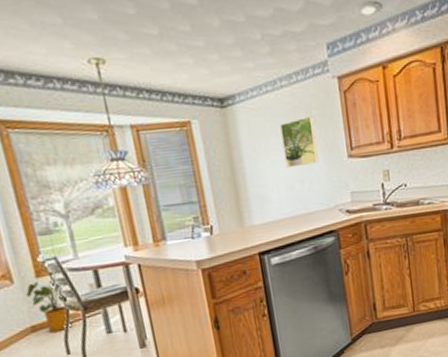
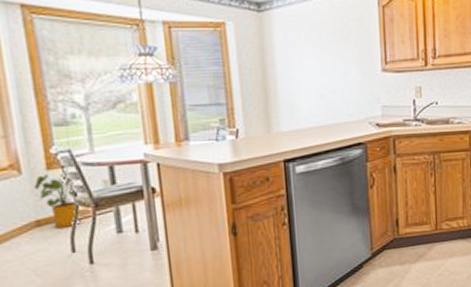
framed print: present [280,115,319,168] -> none [316,27,352,77]

